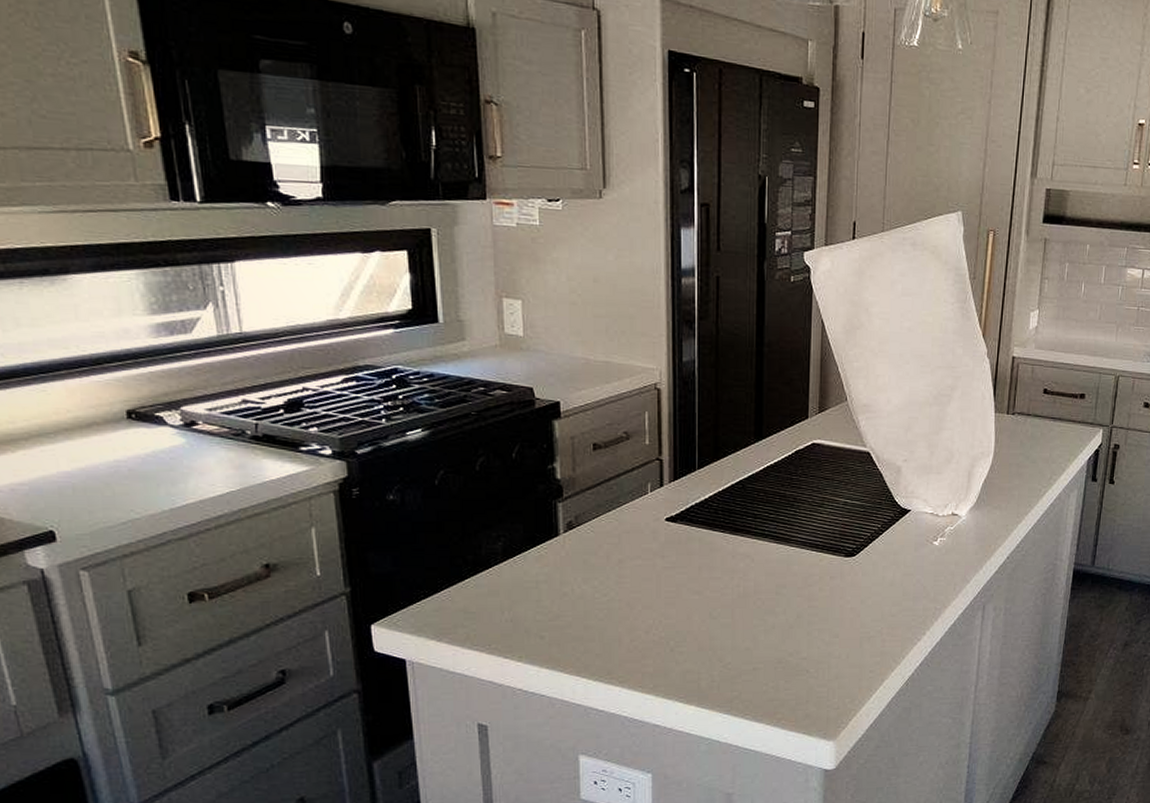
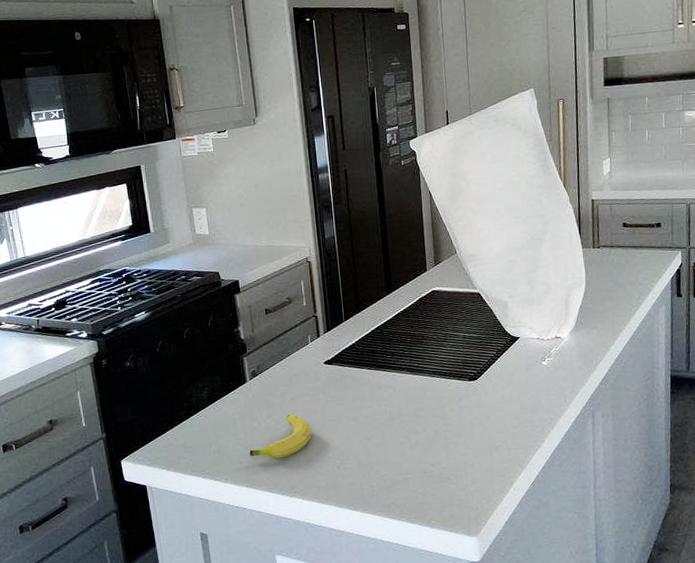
fruit: none [556,580,641,635] -> present [250,414,312,459]

